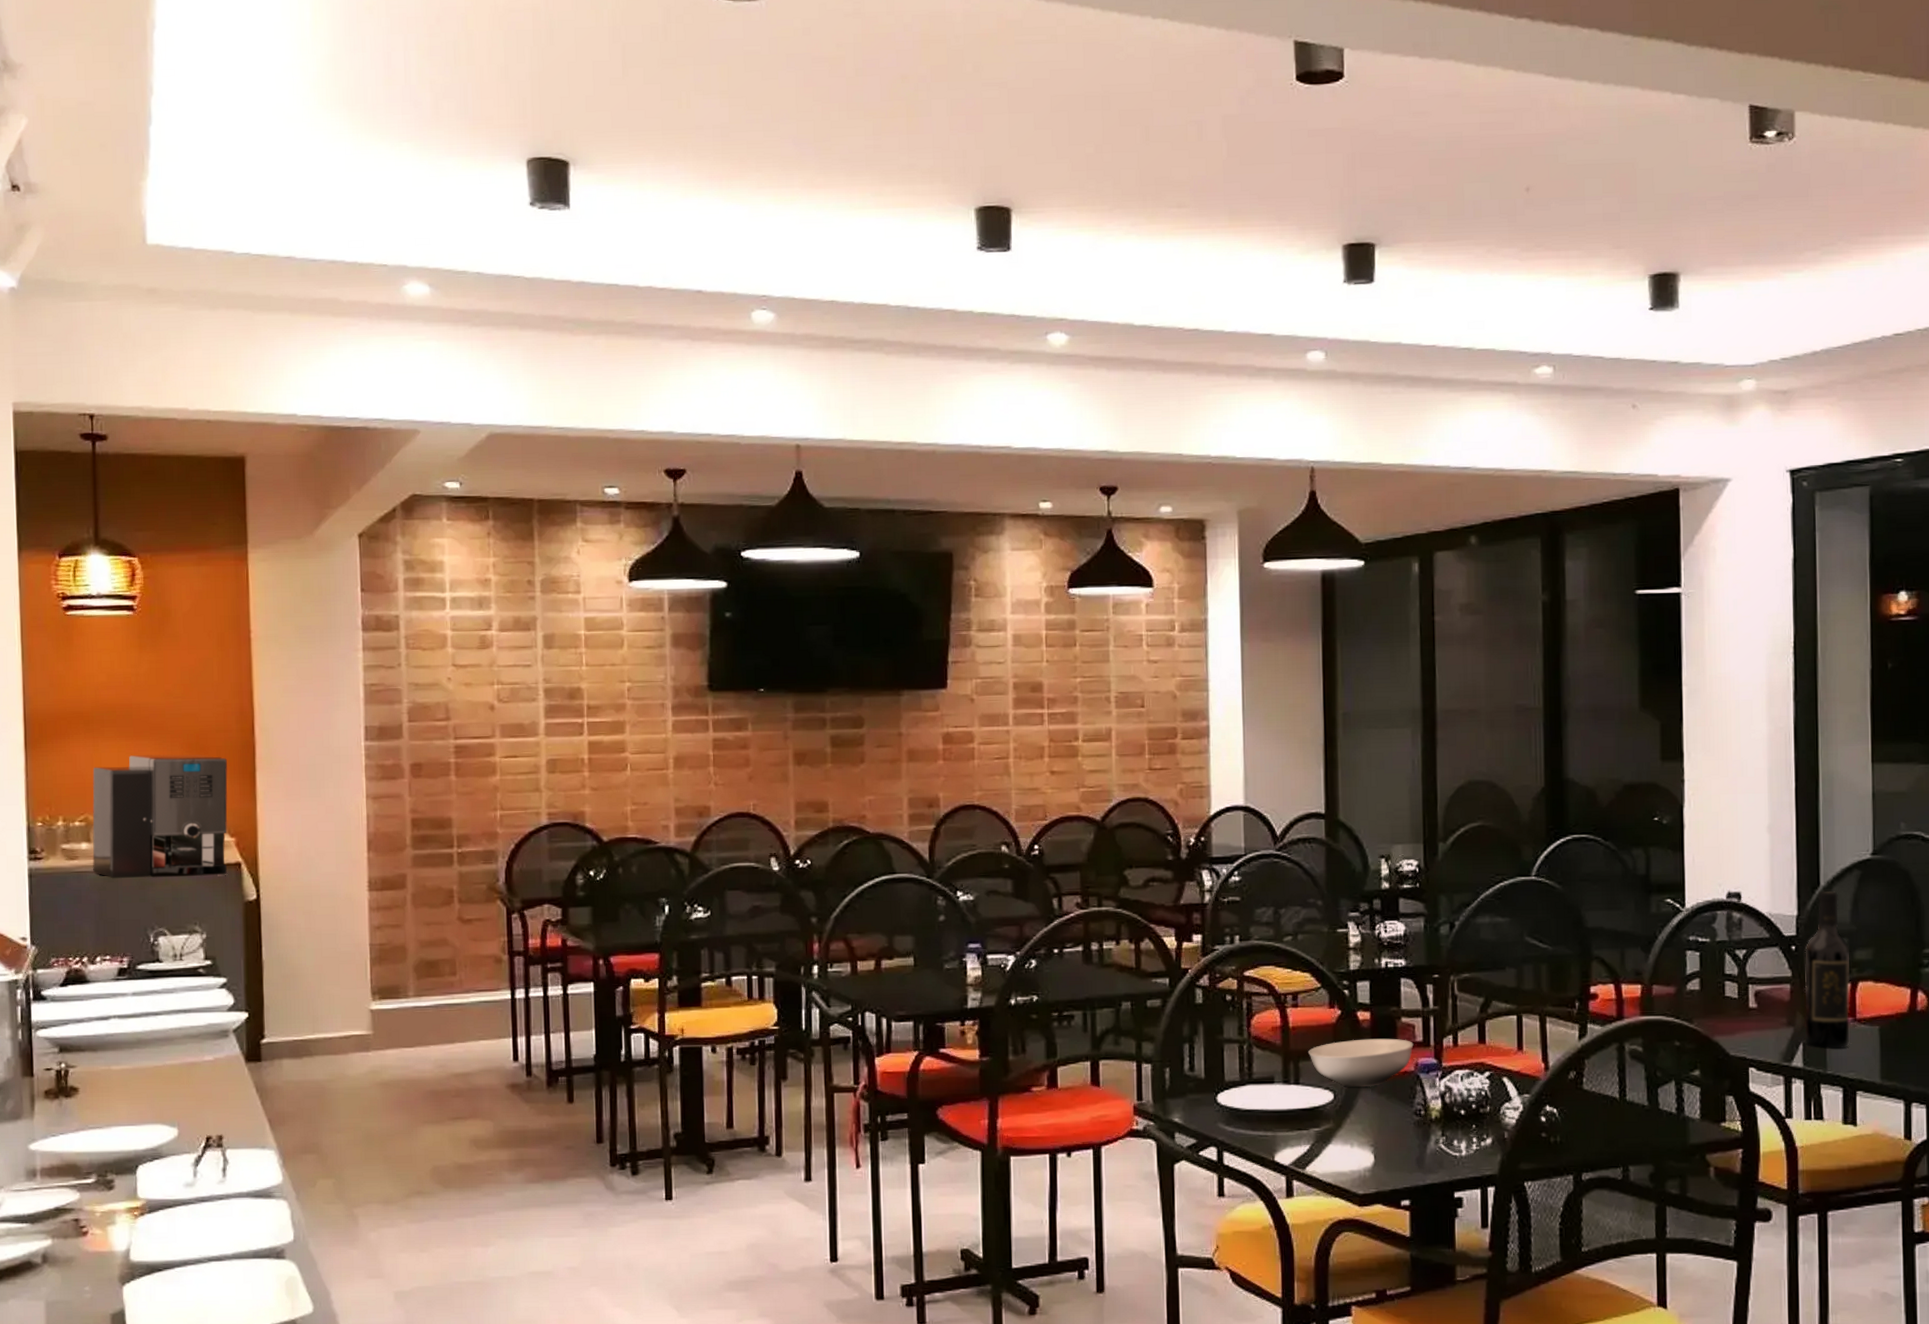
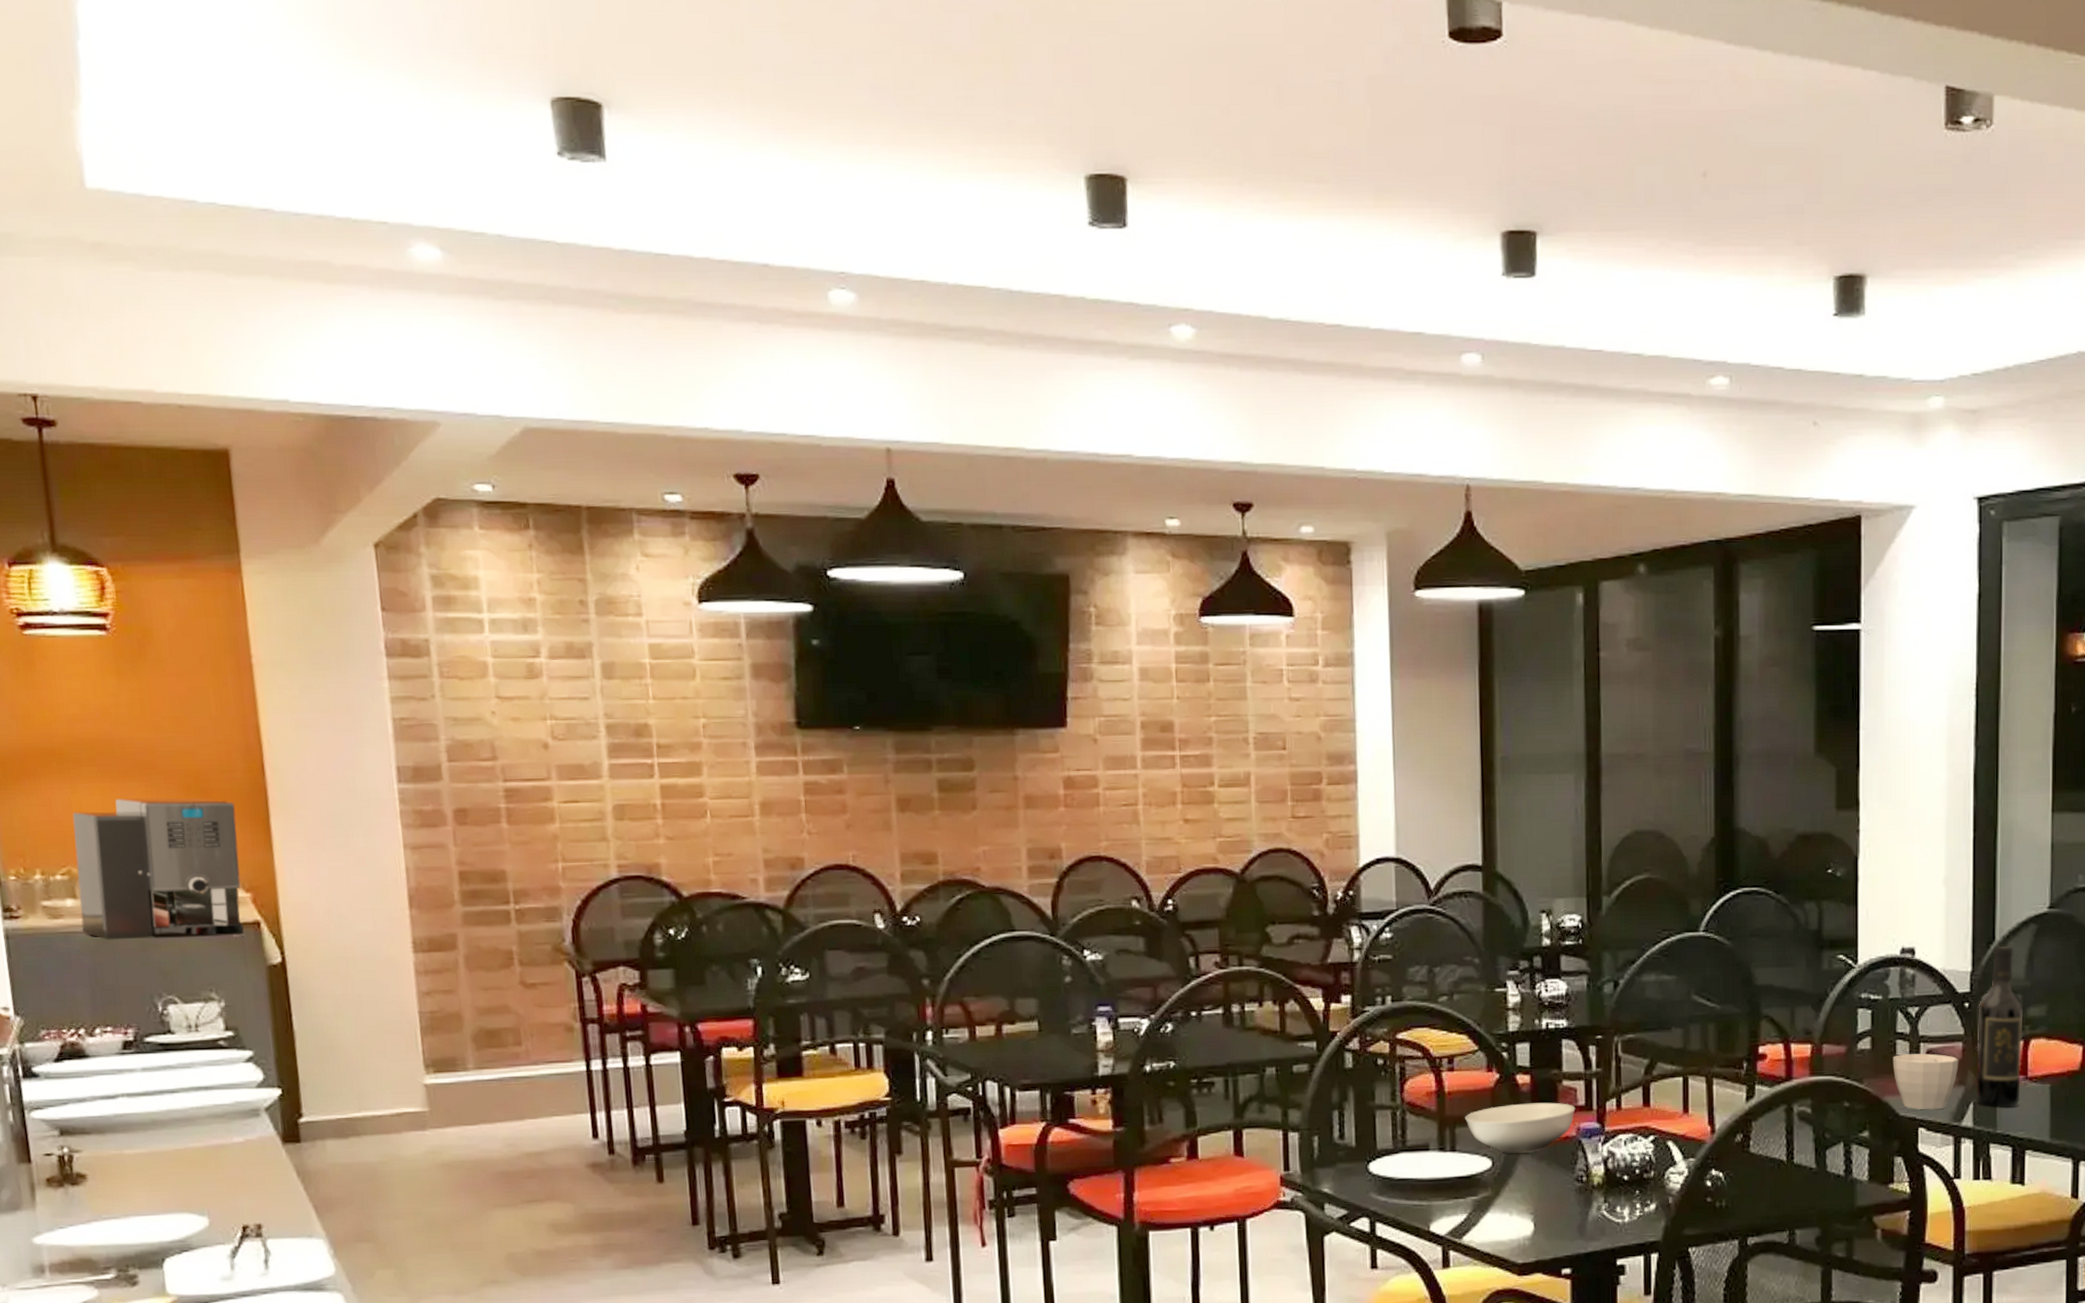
cup: none [1721,995,1787,1050] -> present [1893,1053,1959,1110]

